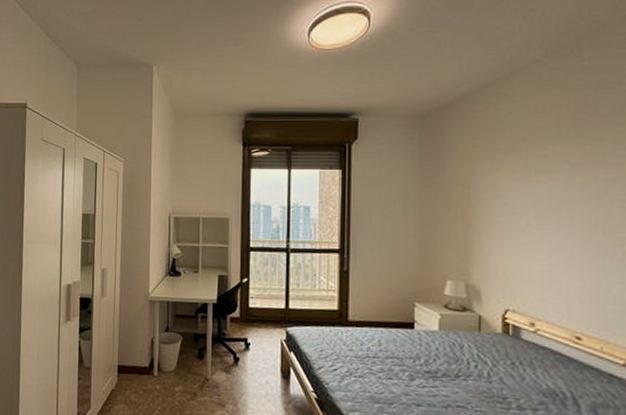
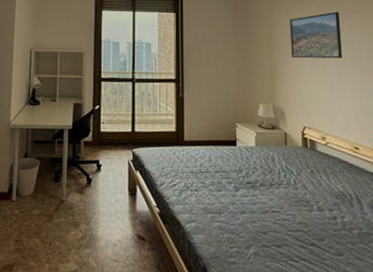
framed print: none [494,163,570,225] -> present [290,12,342,59]

